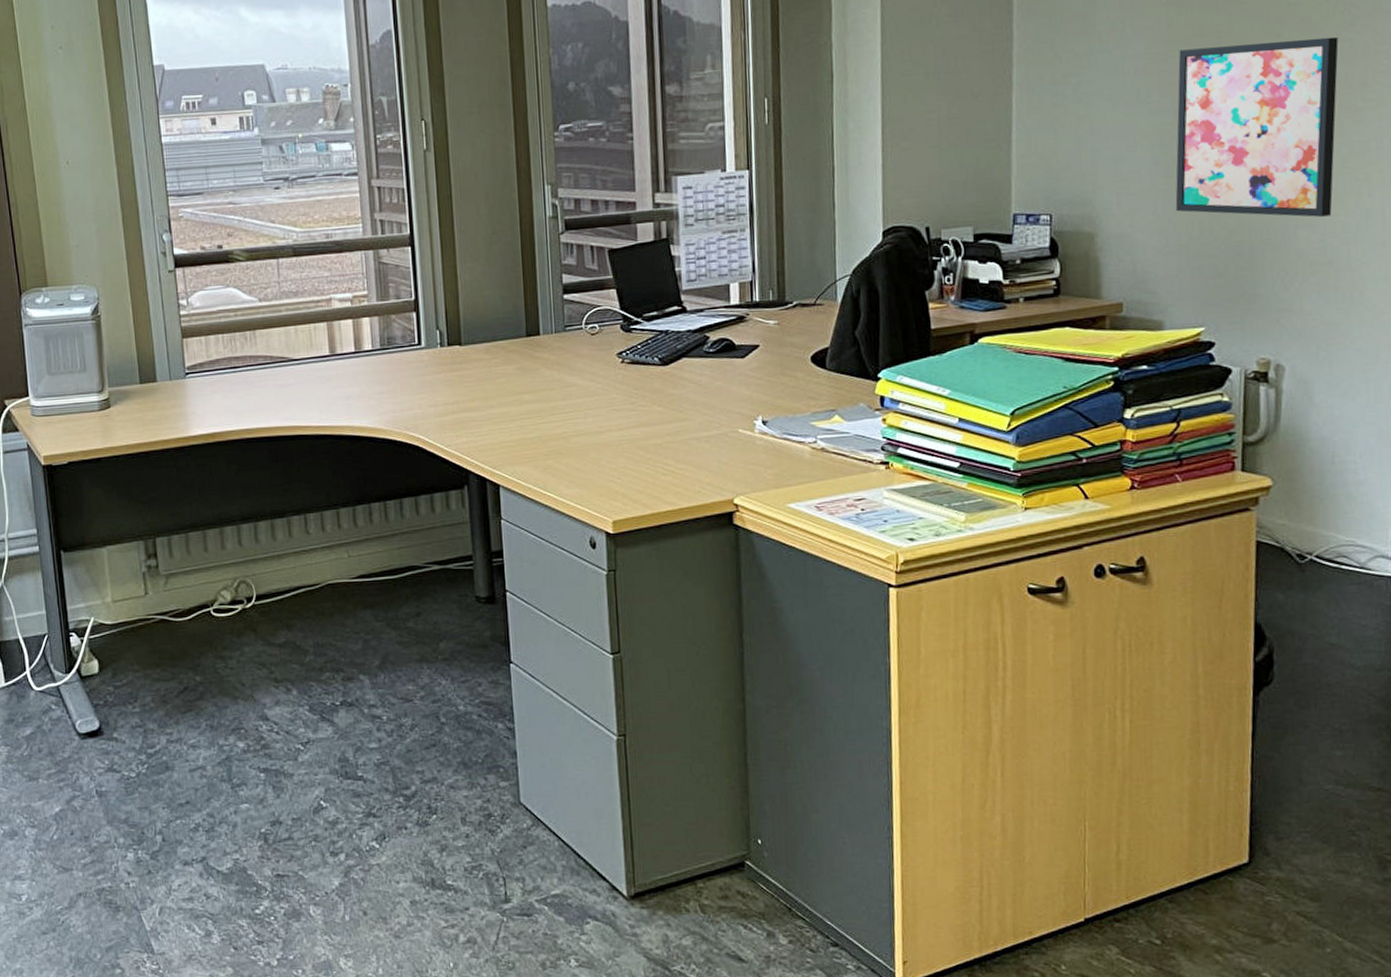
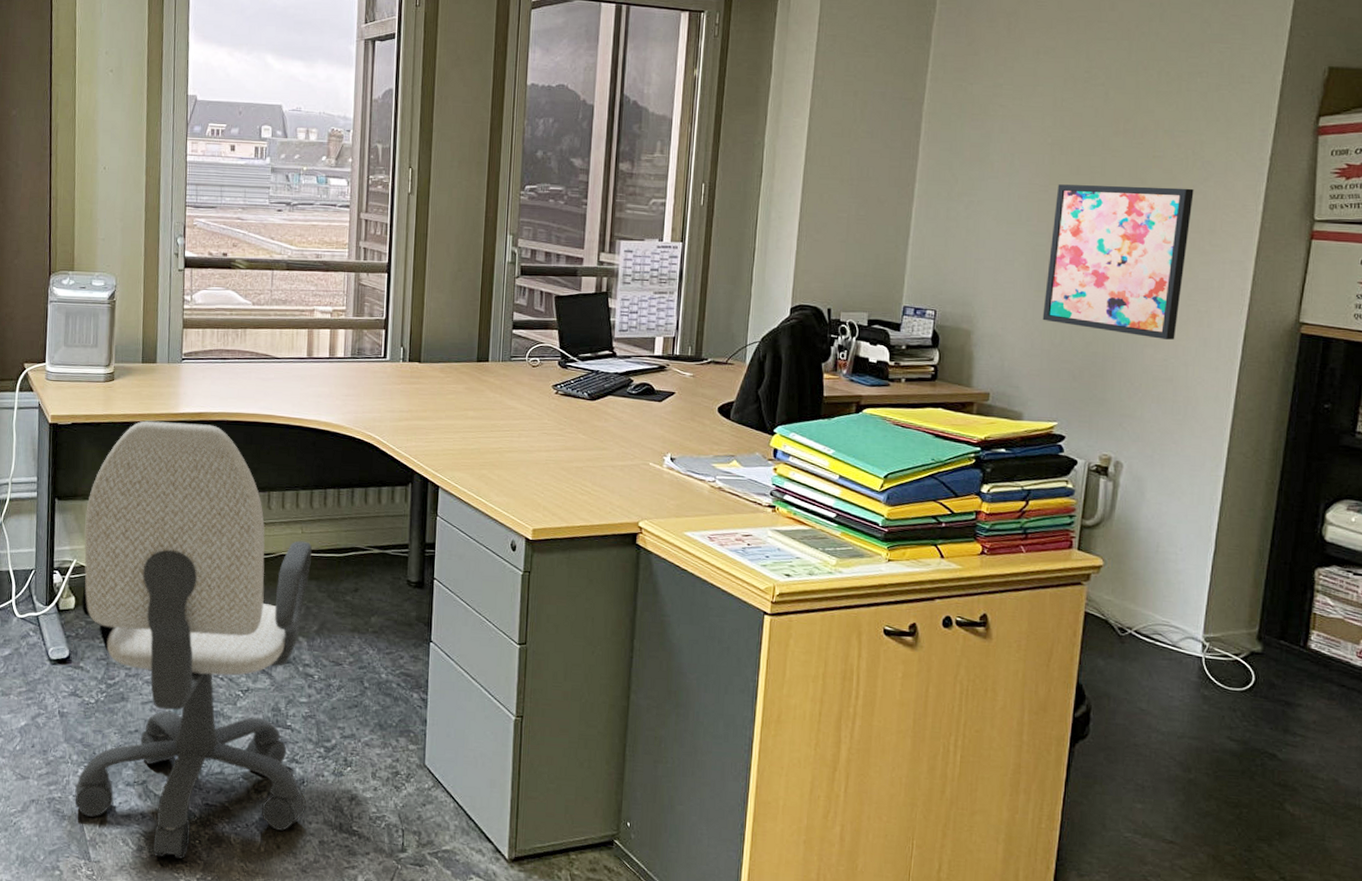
office chair: none [97,445,392,941] -> present [74,421,312,859]

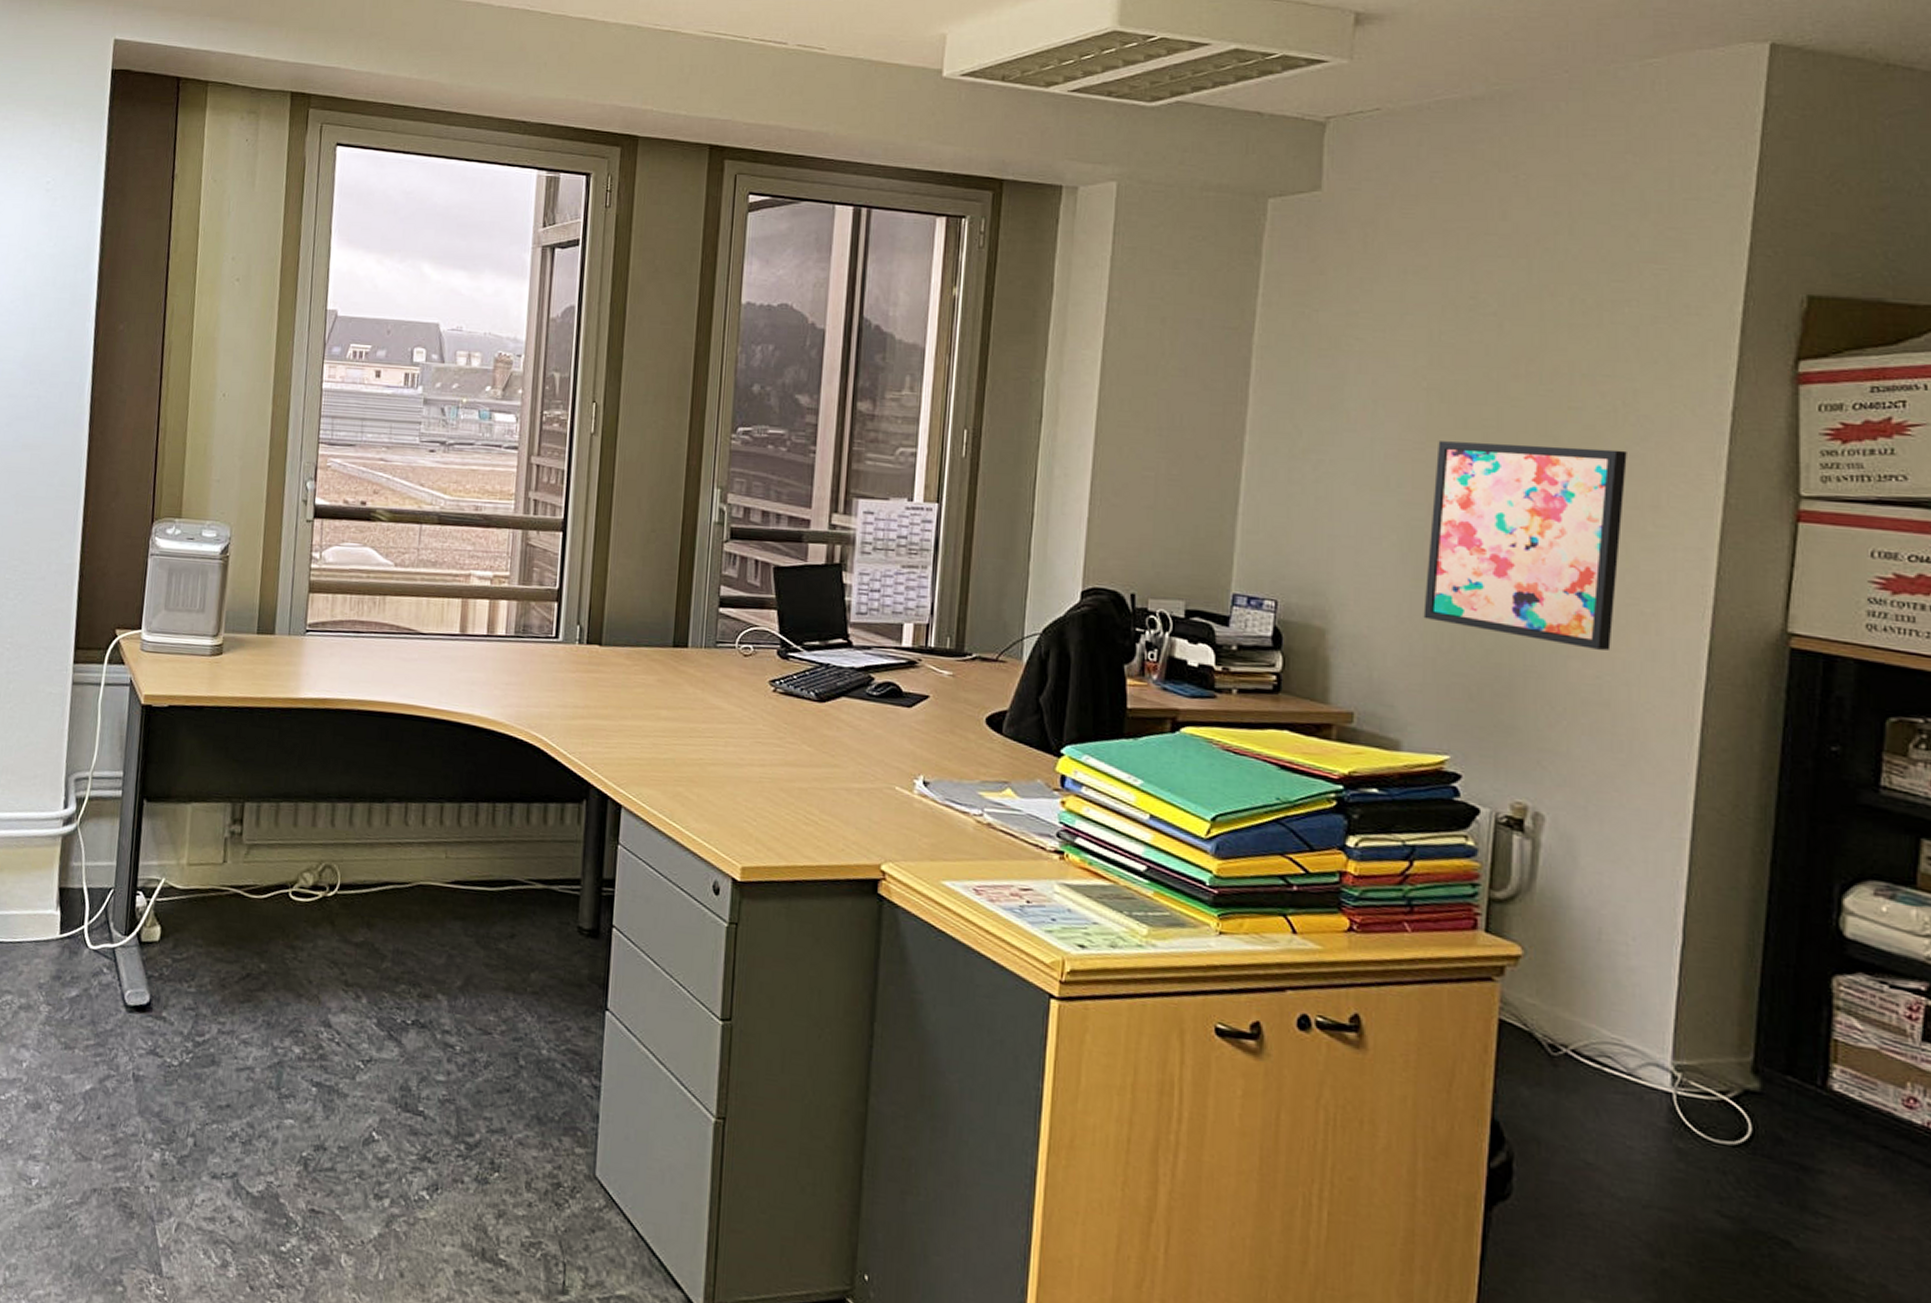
office chair: present [74,421,312,859] -> none [146,706,458,1283]

